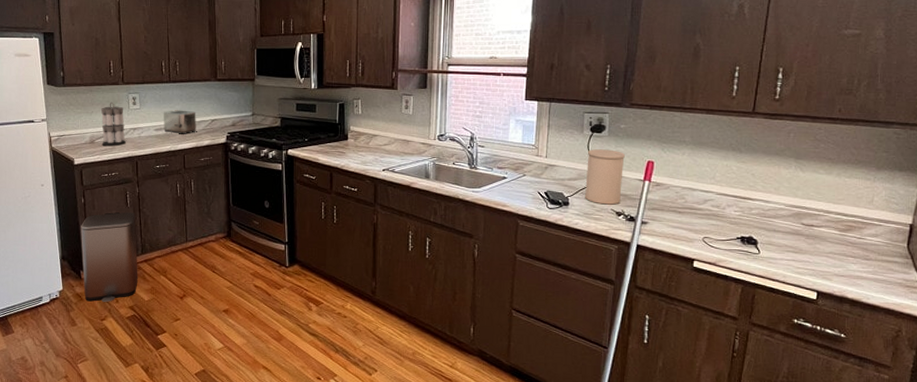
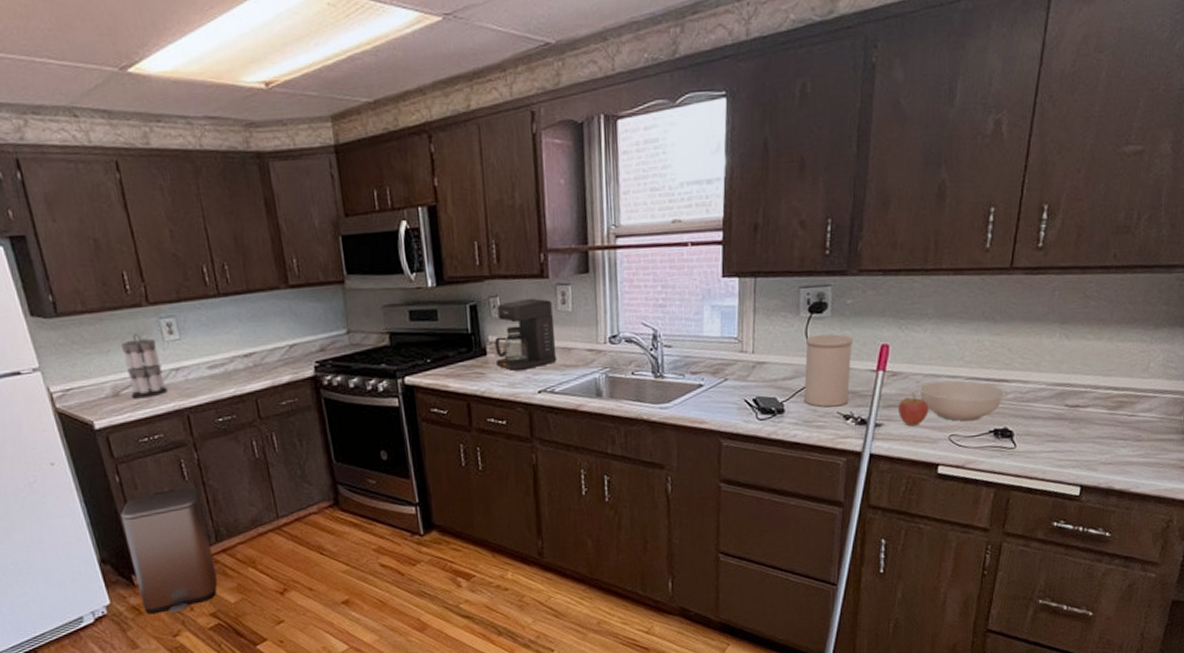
toaster: present [163,110,196,134] -> none [215,335,269,371]
coffee maker: none [354,103,399,154] -> present [495,298,557,372]
fruit: none [661,200,686,227] -> present [898,392,929,426]
bowl: none [678,193,750,228] -> present [919,380,1006,422]

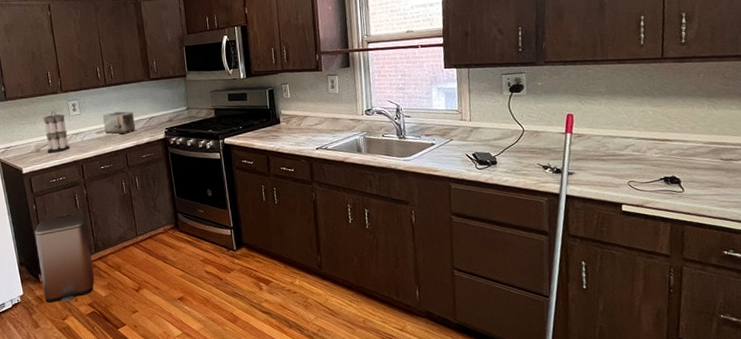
toaster: none [215,335,269,371] -> present [102,111,135,135]
coffee maker: present [495,298,557,372] -> none [286,85,329,135]
canister: present [804,334,853,408] -> none [509,107,546,160]
fruit: present [898,392,929,426] -> none [585,149,610,175]
bowl: present [919,380,1006,422] -> none [600,140,670,171]

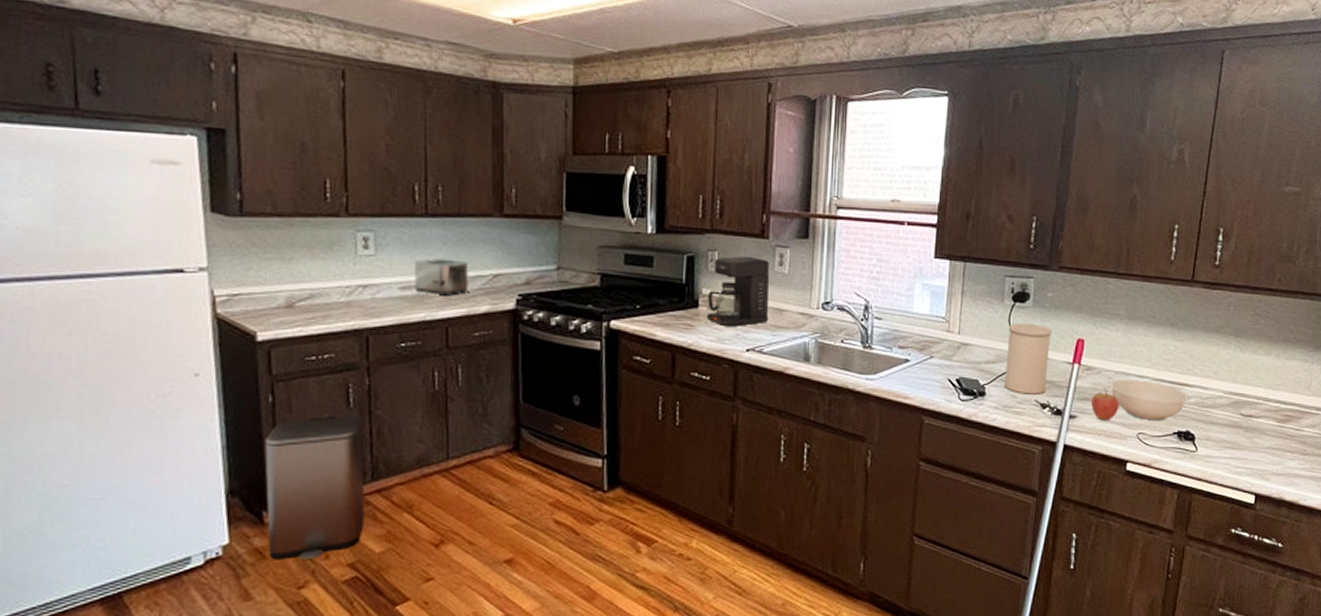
spice rack: present [43,110,71,154] -> none [306,243,351,313]
coffee maker: none [286,85,329,135] -> present [707,256,770,327]
canister: none [509,107,546,160] -> present [1005,323,1052,395]
fruit: none [585,149,610,175] -> present [1091,388,1119,421]
bowl: none [600,140,670,171] -> present [1110,379,1188,421]

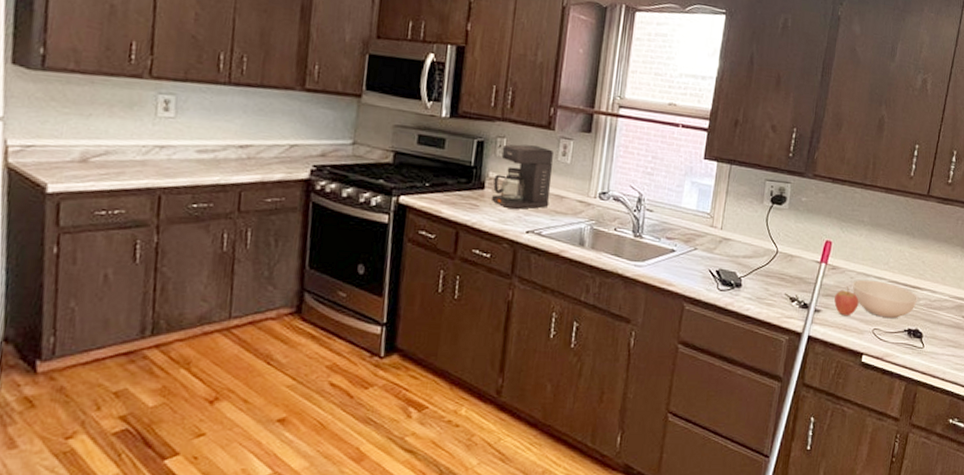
pedal bin: present [265,415,365,560] -> none [38,270,148,410]
toaster: present [413,258,469,296] -> none [211,124,267,162]
canister: present [1005,323,1052,395] -> none [759,223,804,289]

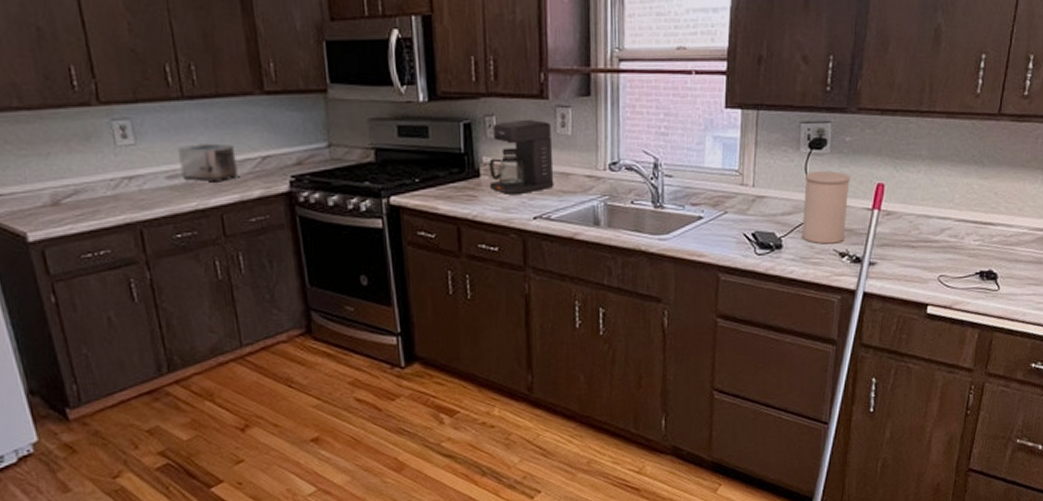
toaster: none [211,124,267,162] -> present [177,143,238,183]
canister: none [759,223,804,289] -> present [802,171,850,244]
fruit: present [834,286,859,316] -> none [891,232,920,266]
bowl: present [852,279,919,319] -> none [911,221,991,263]

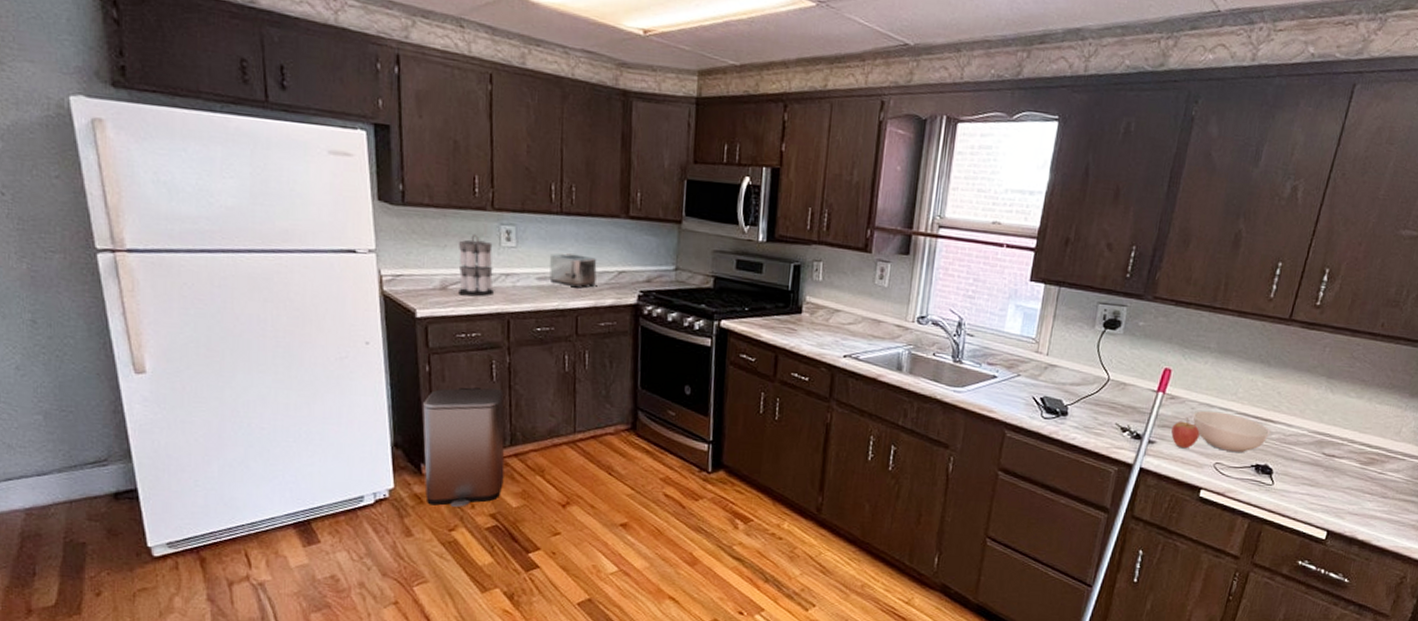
pedal bin: none [55,309,168,453] -> present [423,387,505,507]
spice rack: none [63,135,119,209] -> present [458,233,495,297]
coffee maker: present [489,120,554,196] -> none [809,267,870,334]
canister: present [802,171,850,244] -> none [1087,349,1140,419]
fruit: none [891,232,920,266] -> present [1171,417,1200,449]
bowl: none [911,221,991,263] -> present [1193,410,1271,453]

